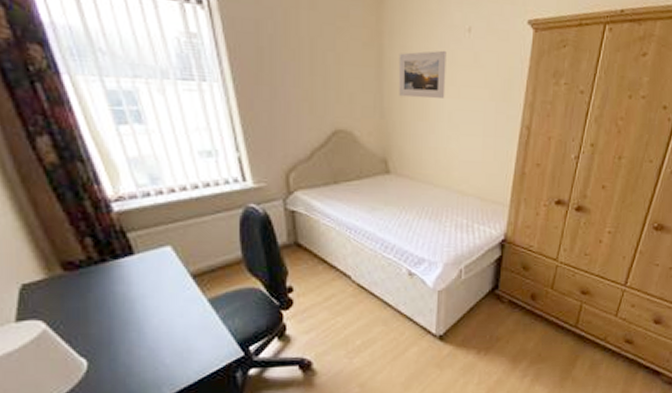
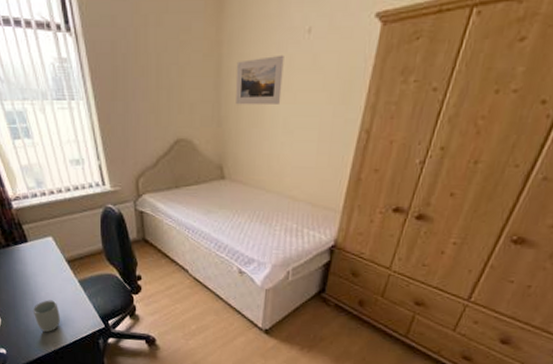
cup: none [138,328,182,372] -> present [32,300,61,332]

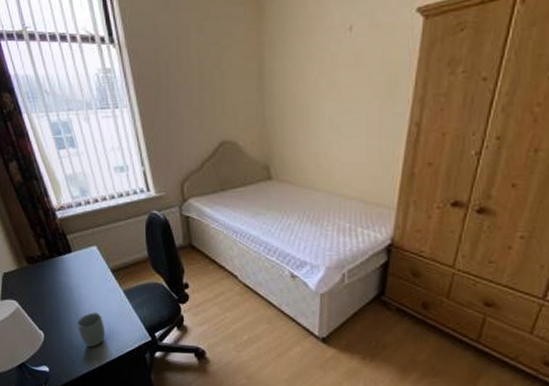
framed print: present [235,55,284,106] -> none [278,53,327,105]

